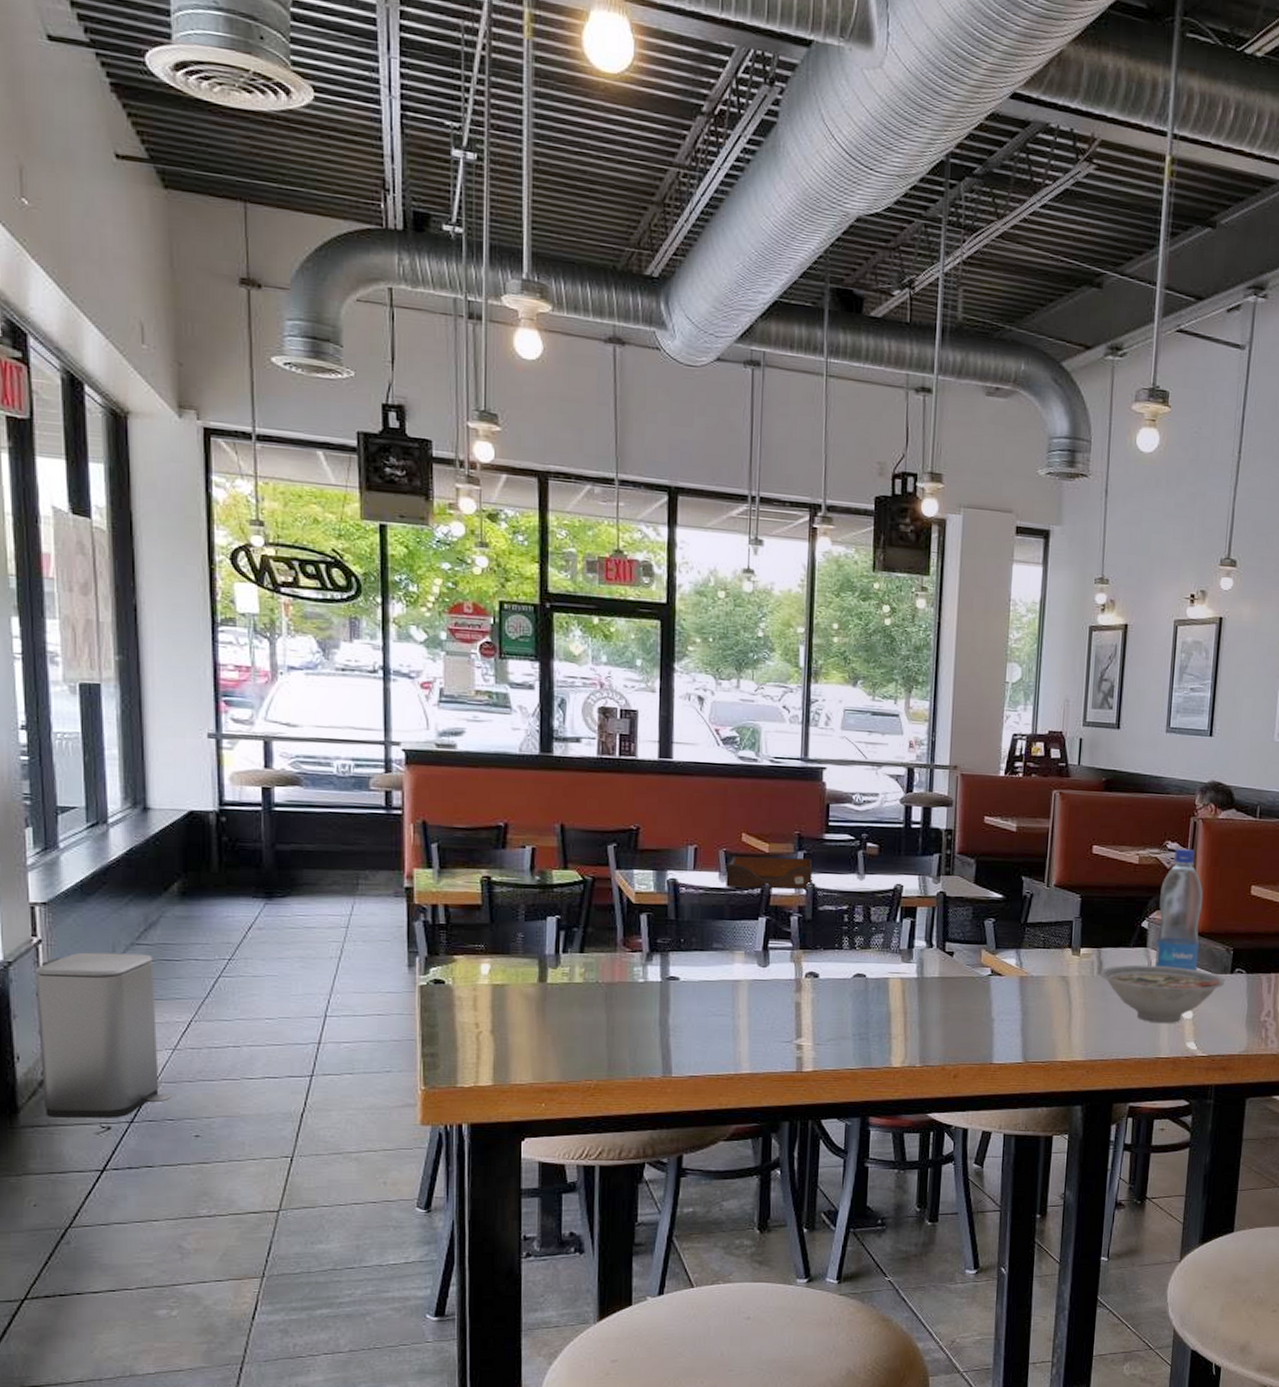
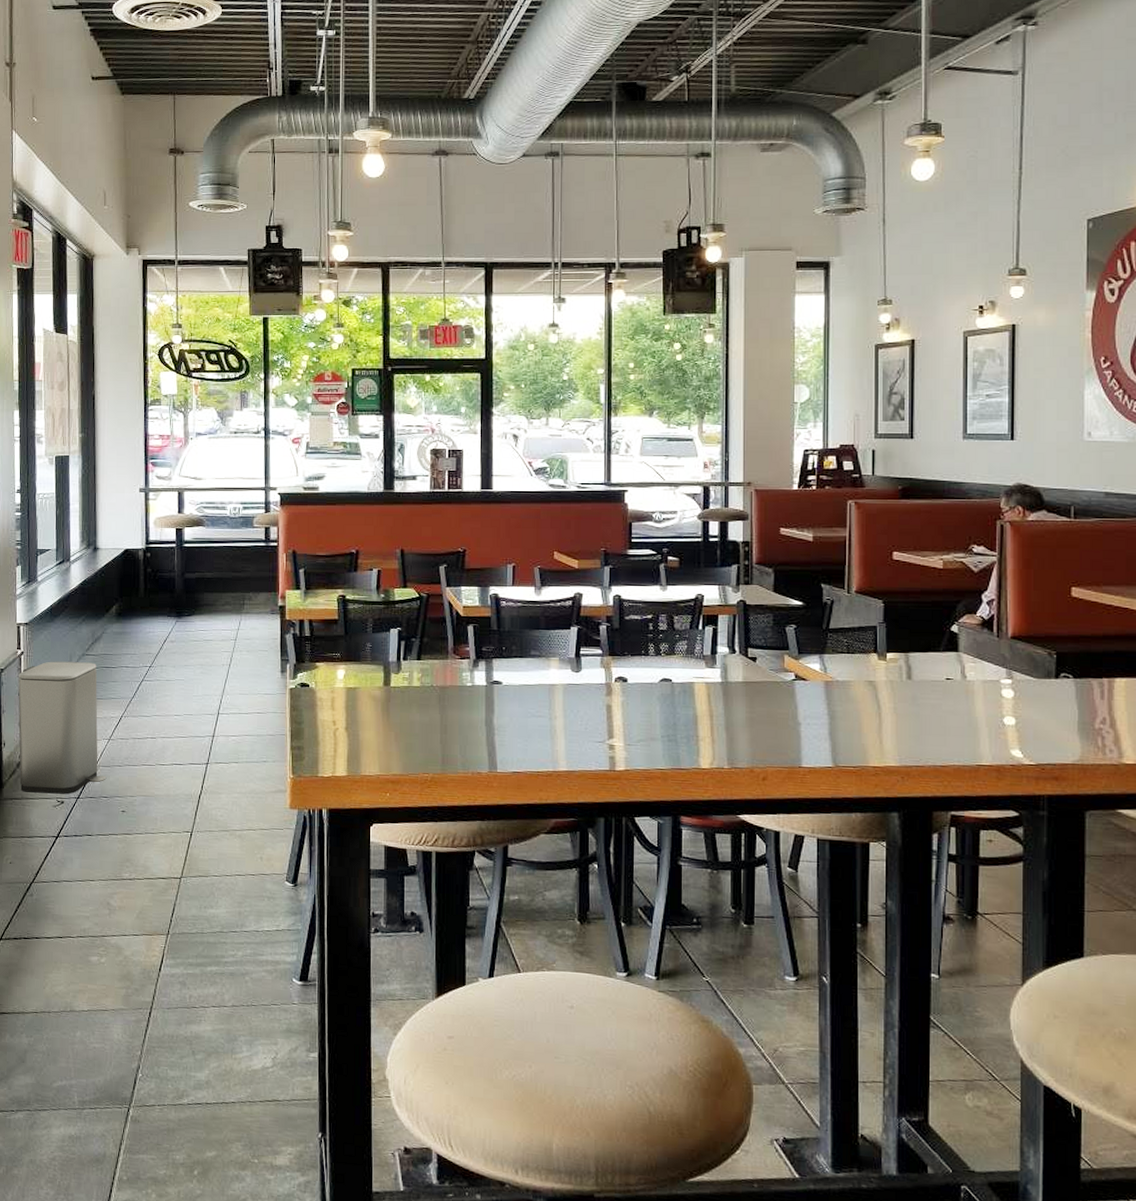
tray: present [726,856,813,890] -> none [541,572,618,602]
soup bowl: present [1099,964,1225,1023] -> none [909,669,1049,729]
bottle: present [1155,848,1203,971] -> none [969,551,1017,675]

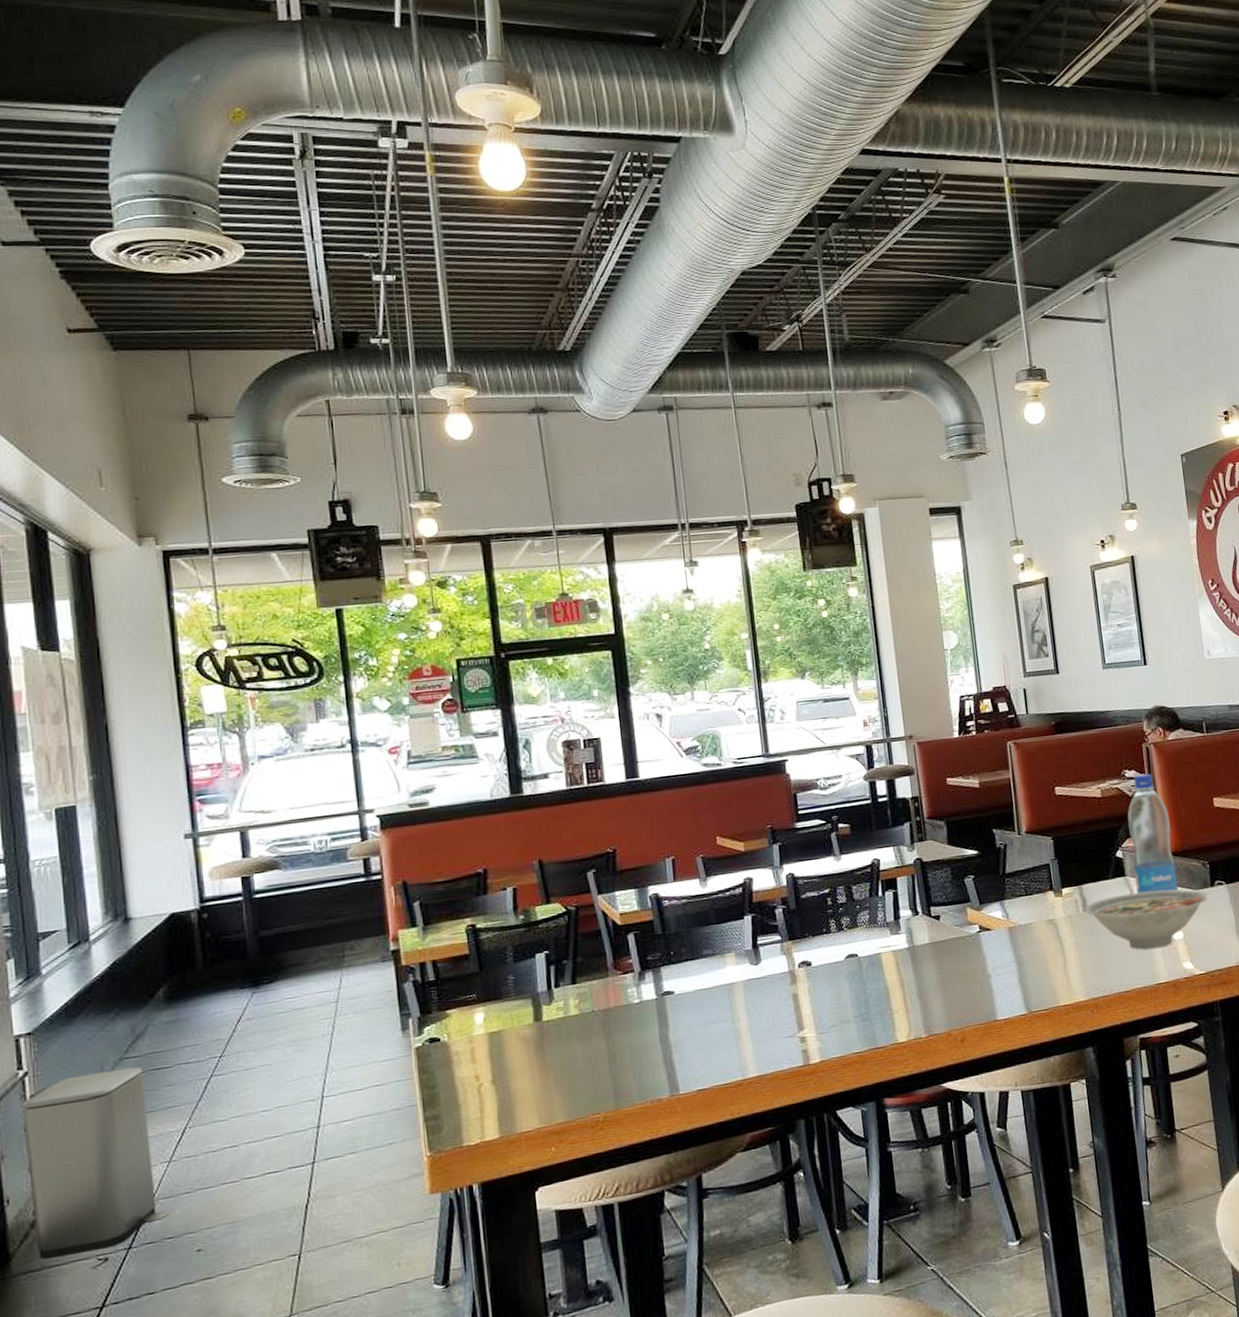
soup bowl: none [909,669,1049,729] -> present [1085,889,1207,950]
bottle: none [969,551,1017,675] -> present [1127,774,1179,893]

